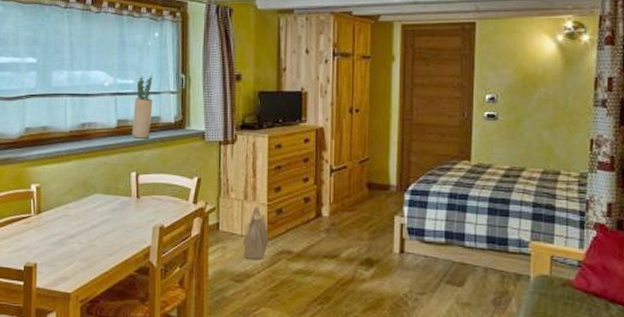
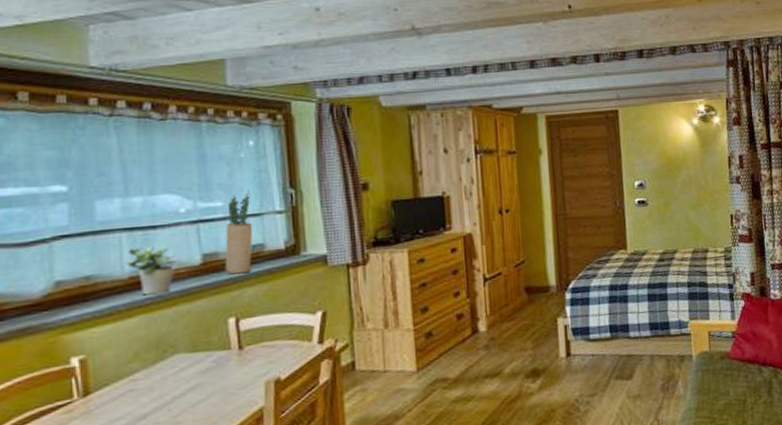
potted plant: none [67,107,102,148] -> present [125,244,179,296]
handbag: present [243,206,268,259] -> none [387,334,419,398]

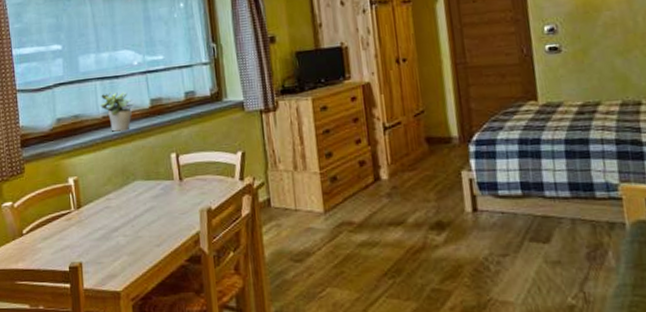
vase: present [225,189,253,275] -> none [166,44,186,117]

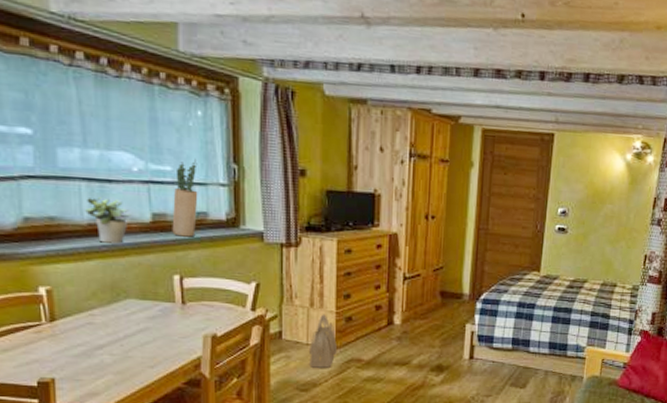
vase: none [166,44,186,117] -> present [172,158,198,237]
handbag: none [298,176,326,235] -> present [309,314,337,368]

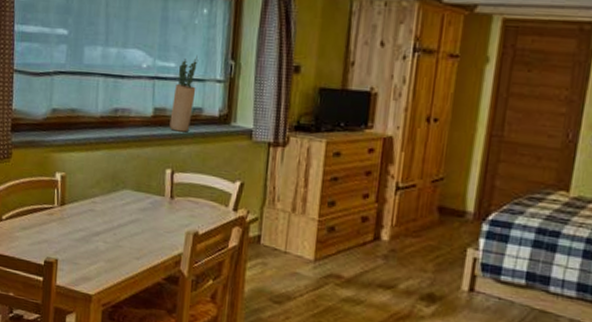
potted plant: present [84,196,132,245] -> none [99,90,137,137]
handbag: present [309,314,337,368] -> none [285,221,316,281]

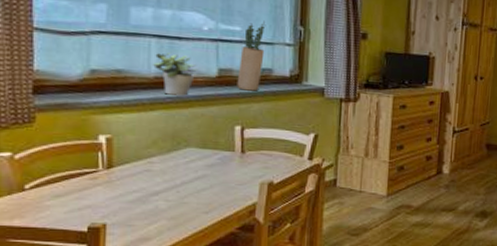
potted plant: none [99,90,137,137] -> present [152,51,199,97]

